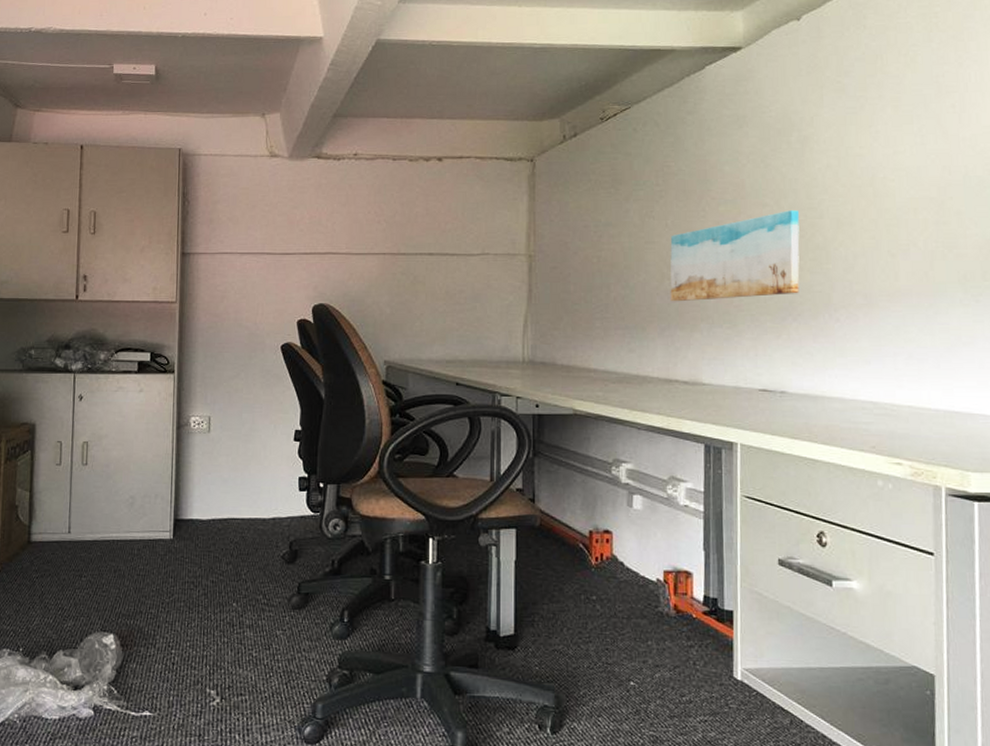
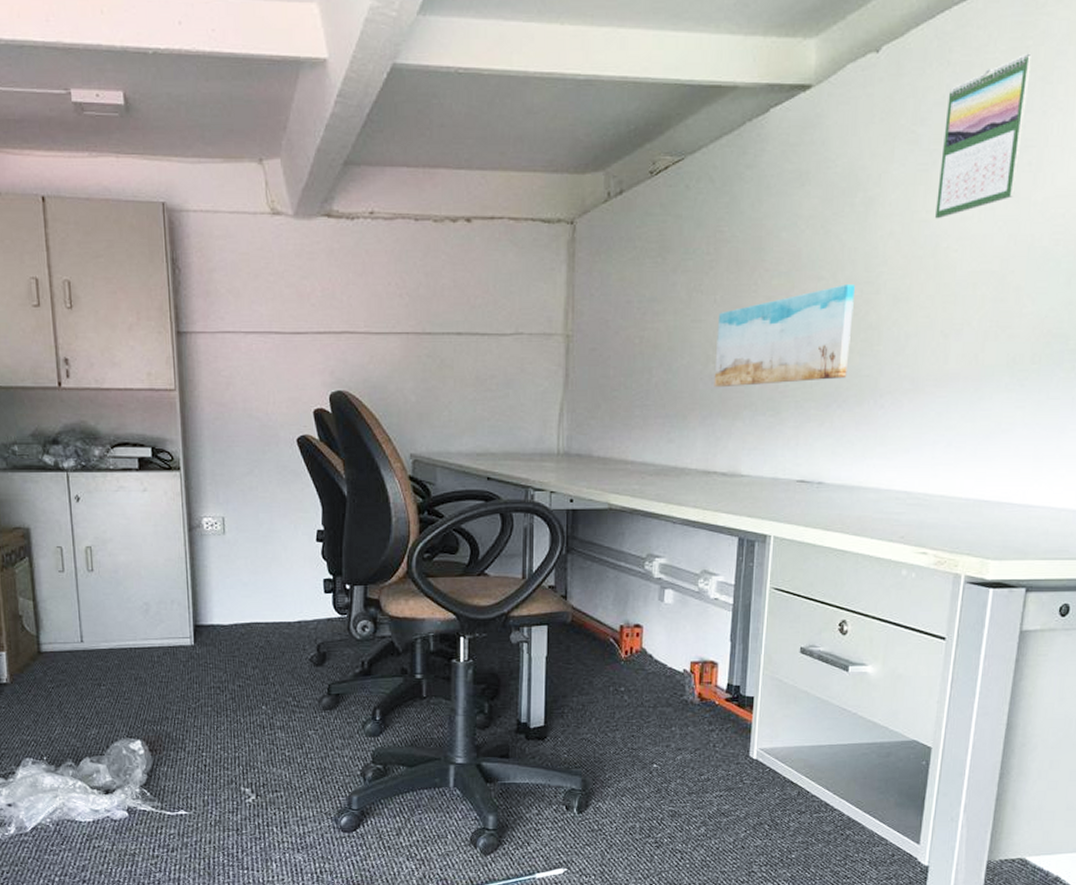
calendar: none [868,17,943,154] -> present [935,53,1032,219]

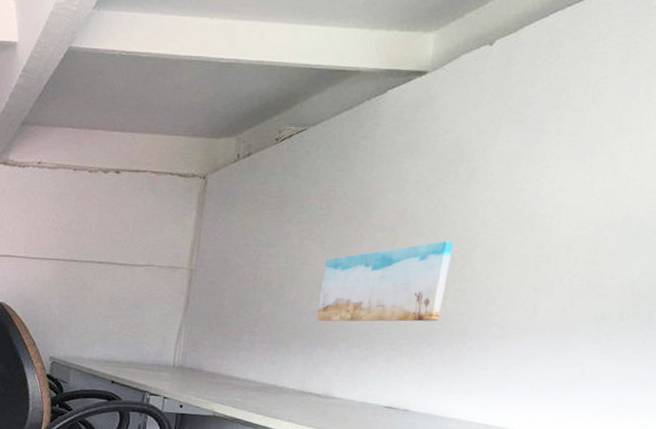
calendar: present [935,53,1032,219] -> none [535,48,640,189]

